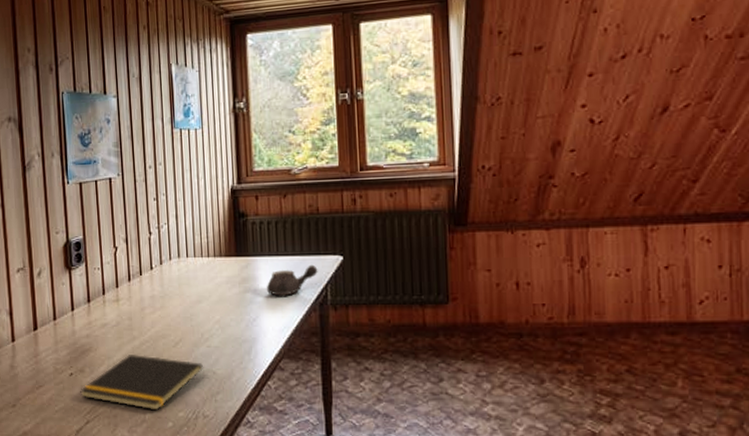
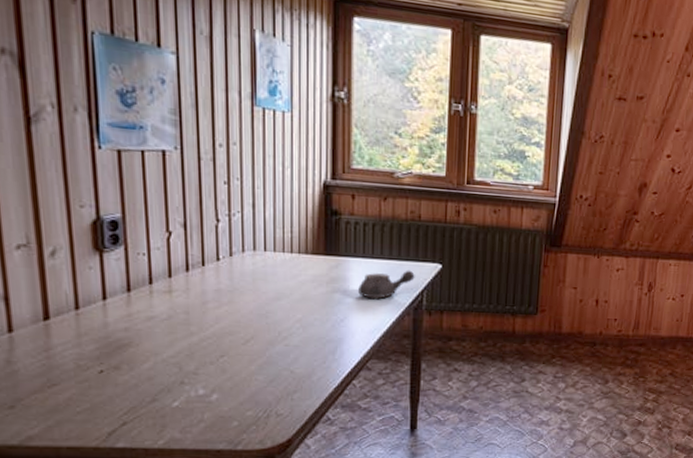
notepad: present [80,355,203,411] -> none [114,351,278,410]

